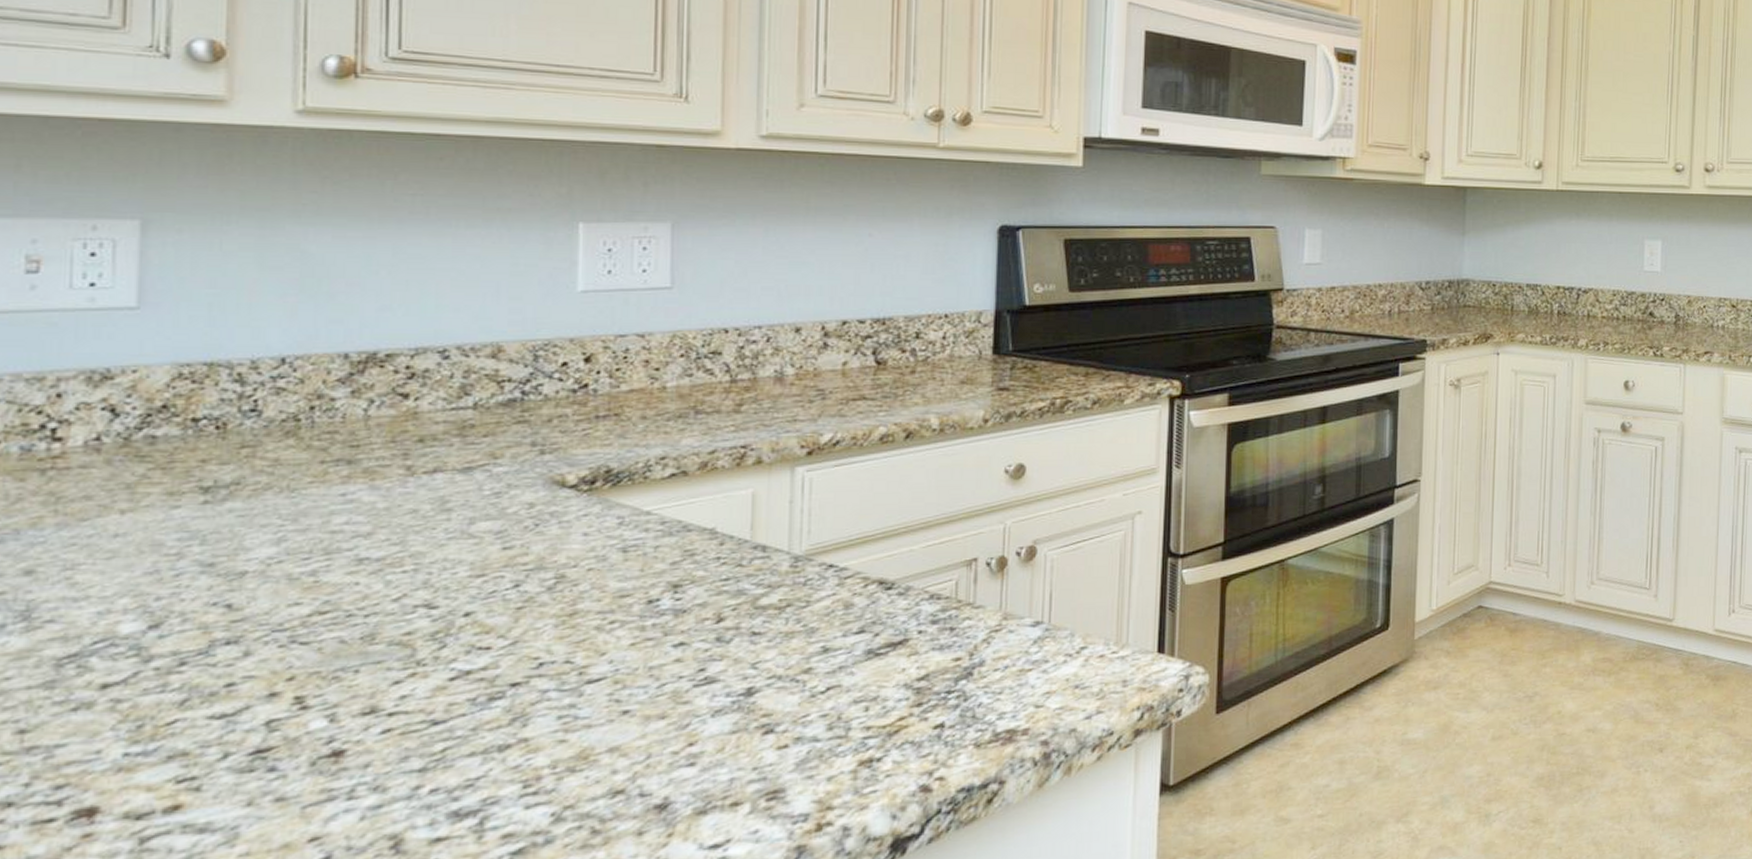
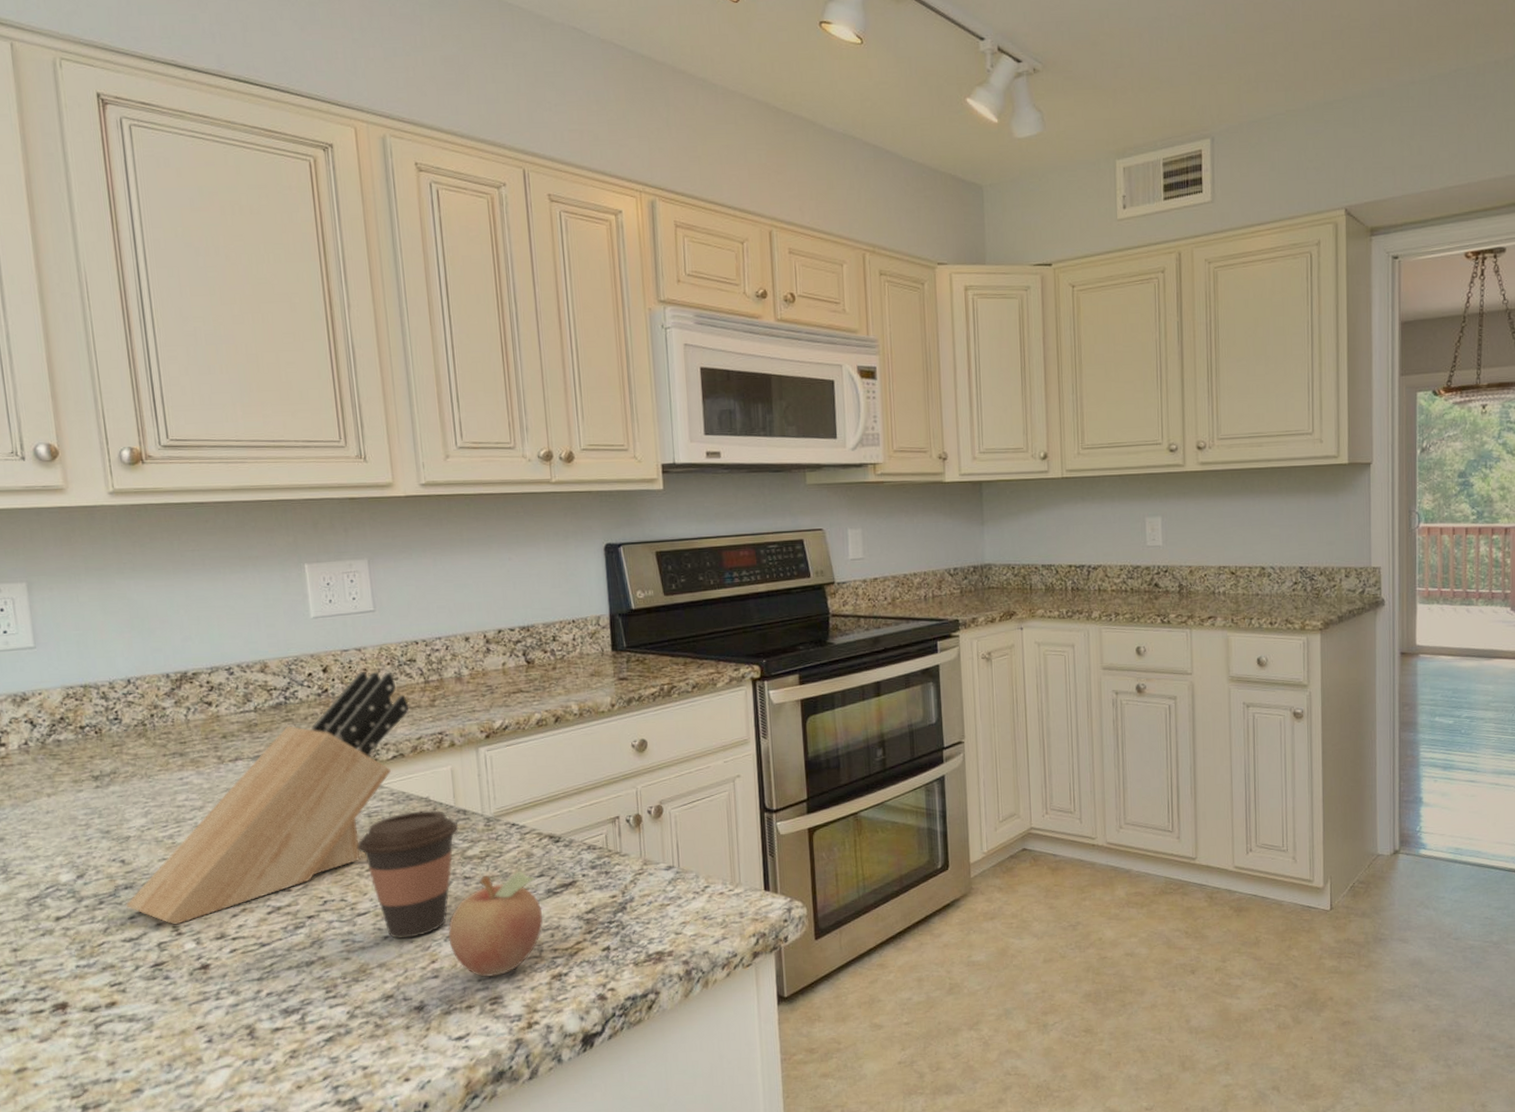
knife block: none [223,363,702,695] -> present [126,671,409,925]
coffee cup: none [600,545,753,715] -> present [357,810,459,939]
fruit: none [718,626,857,764] -> present [448,871,544,977]

